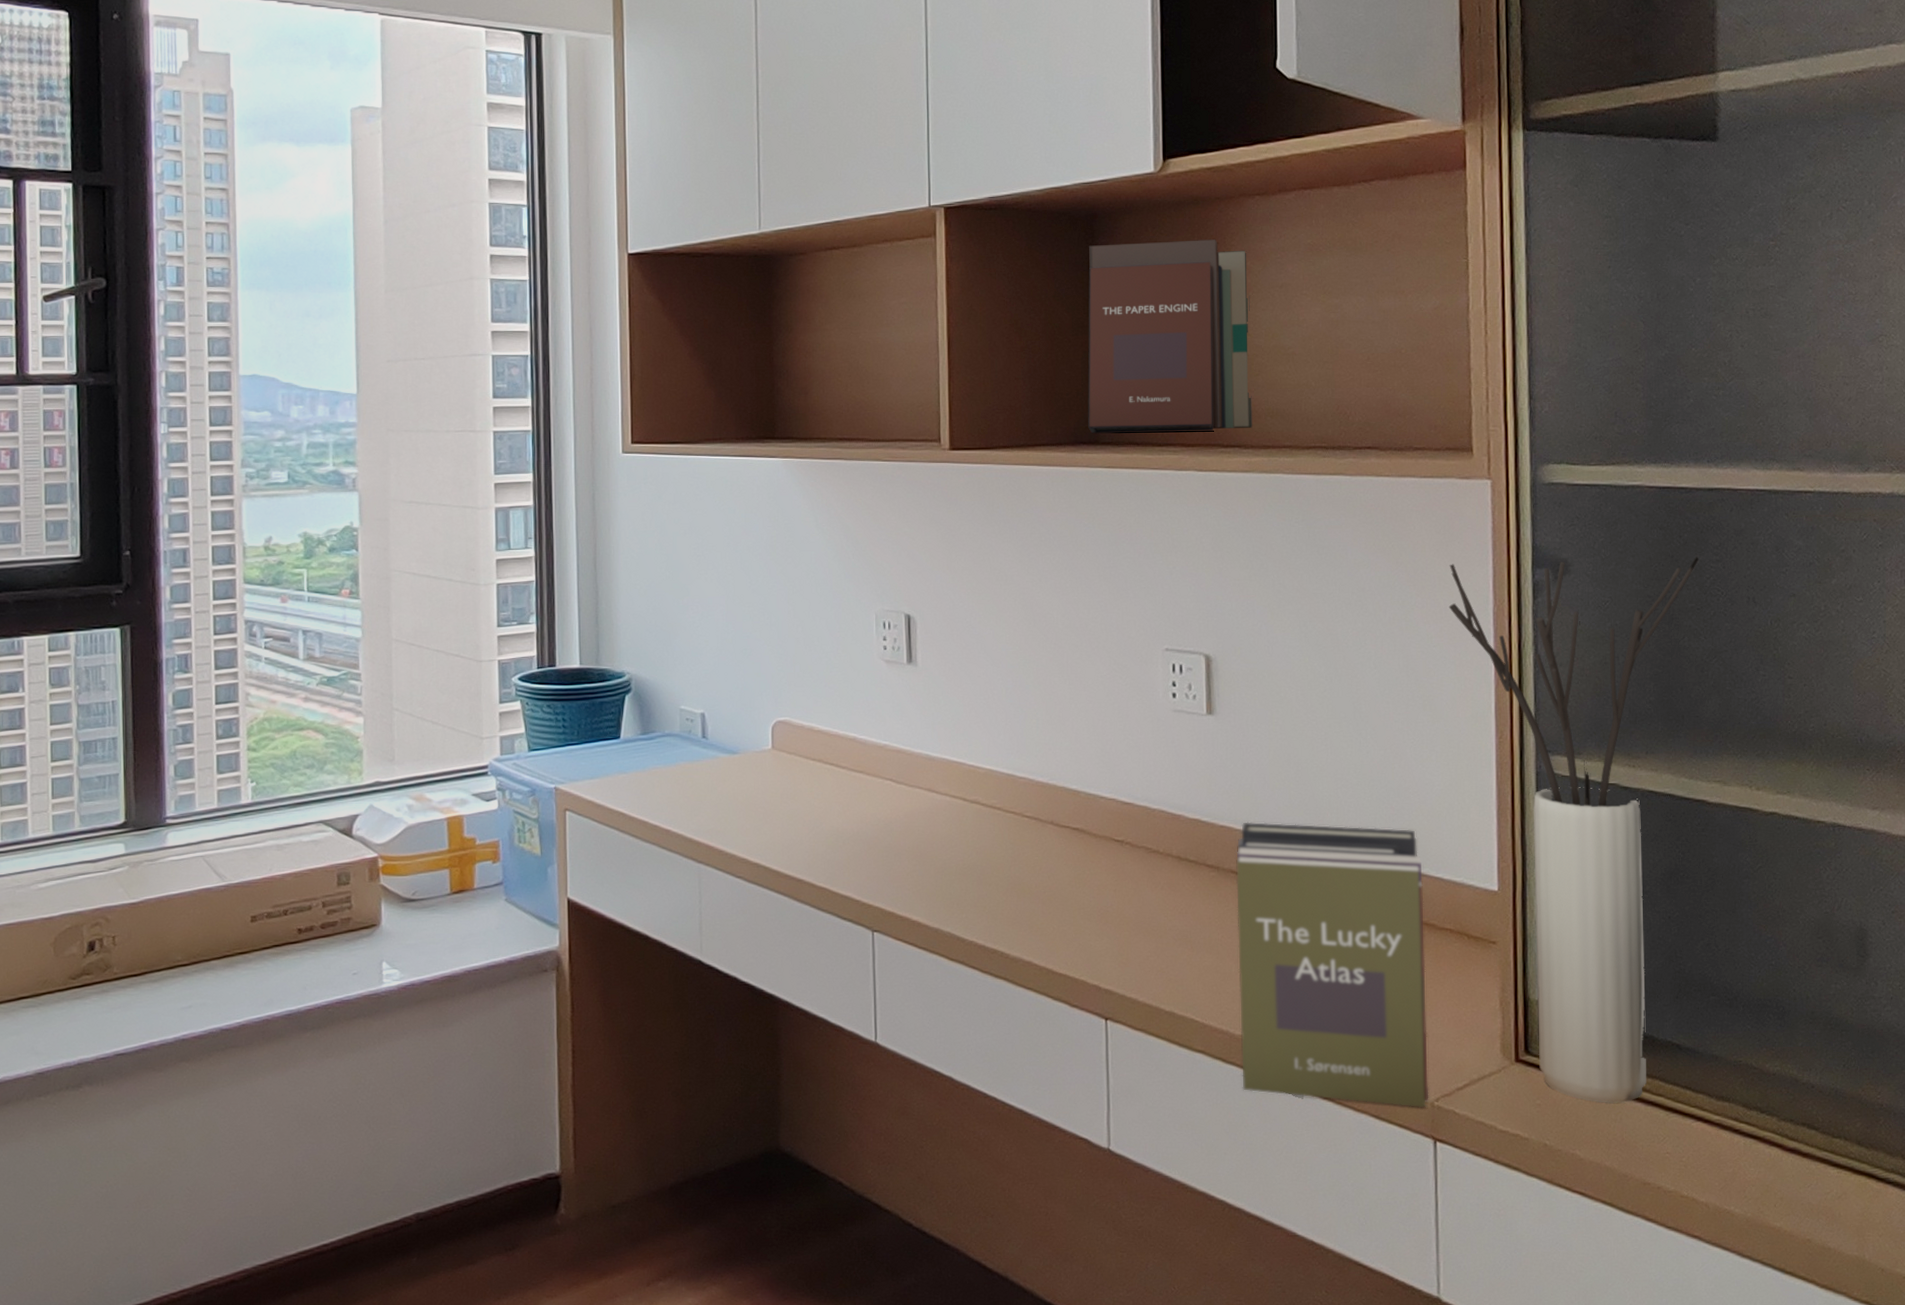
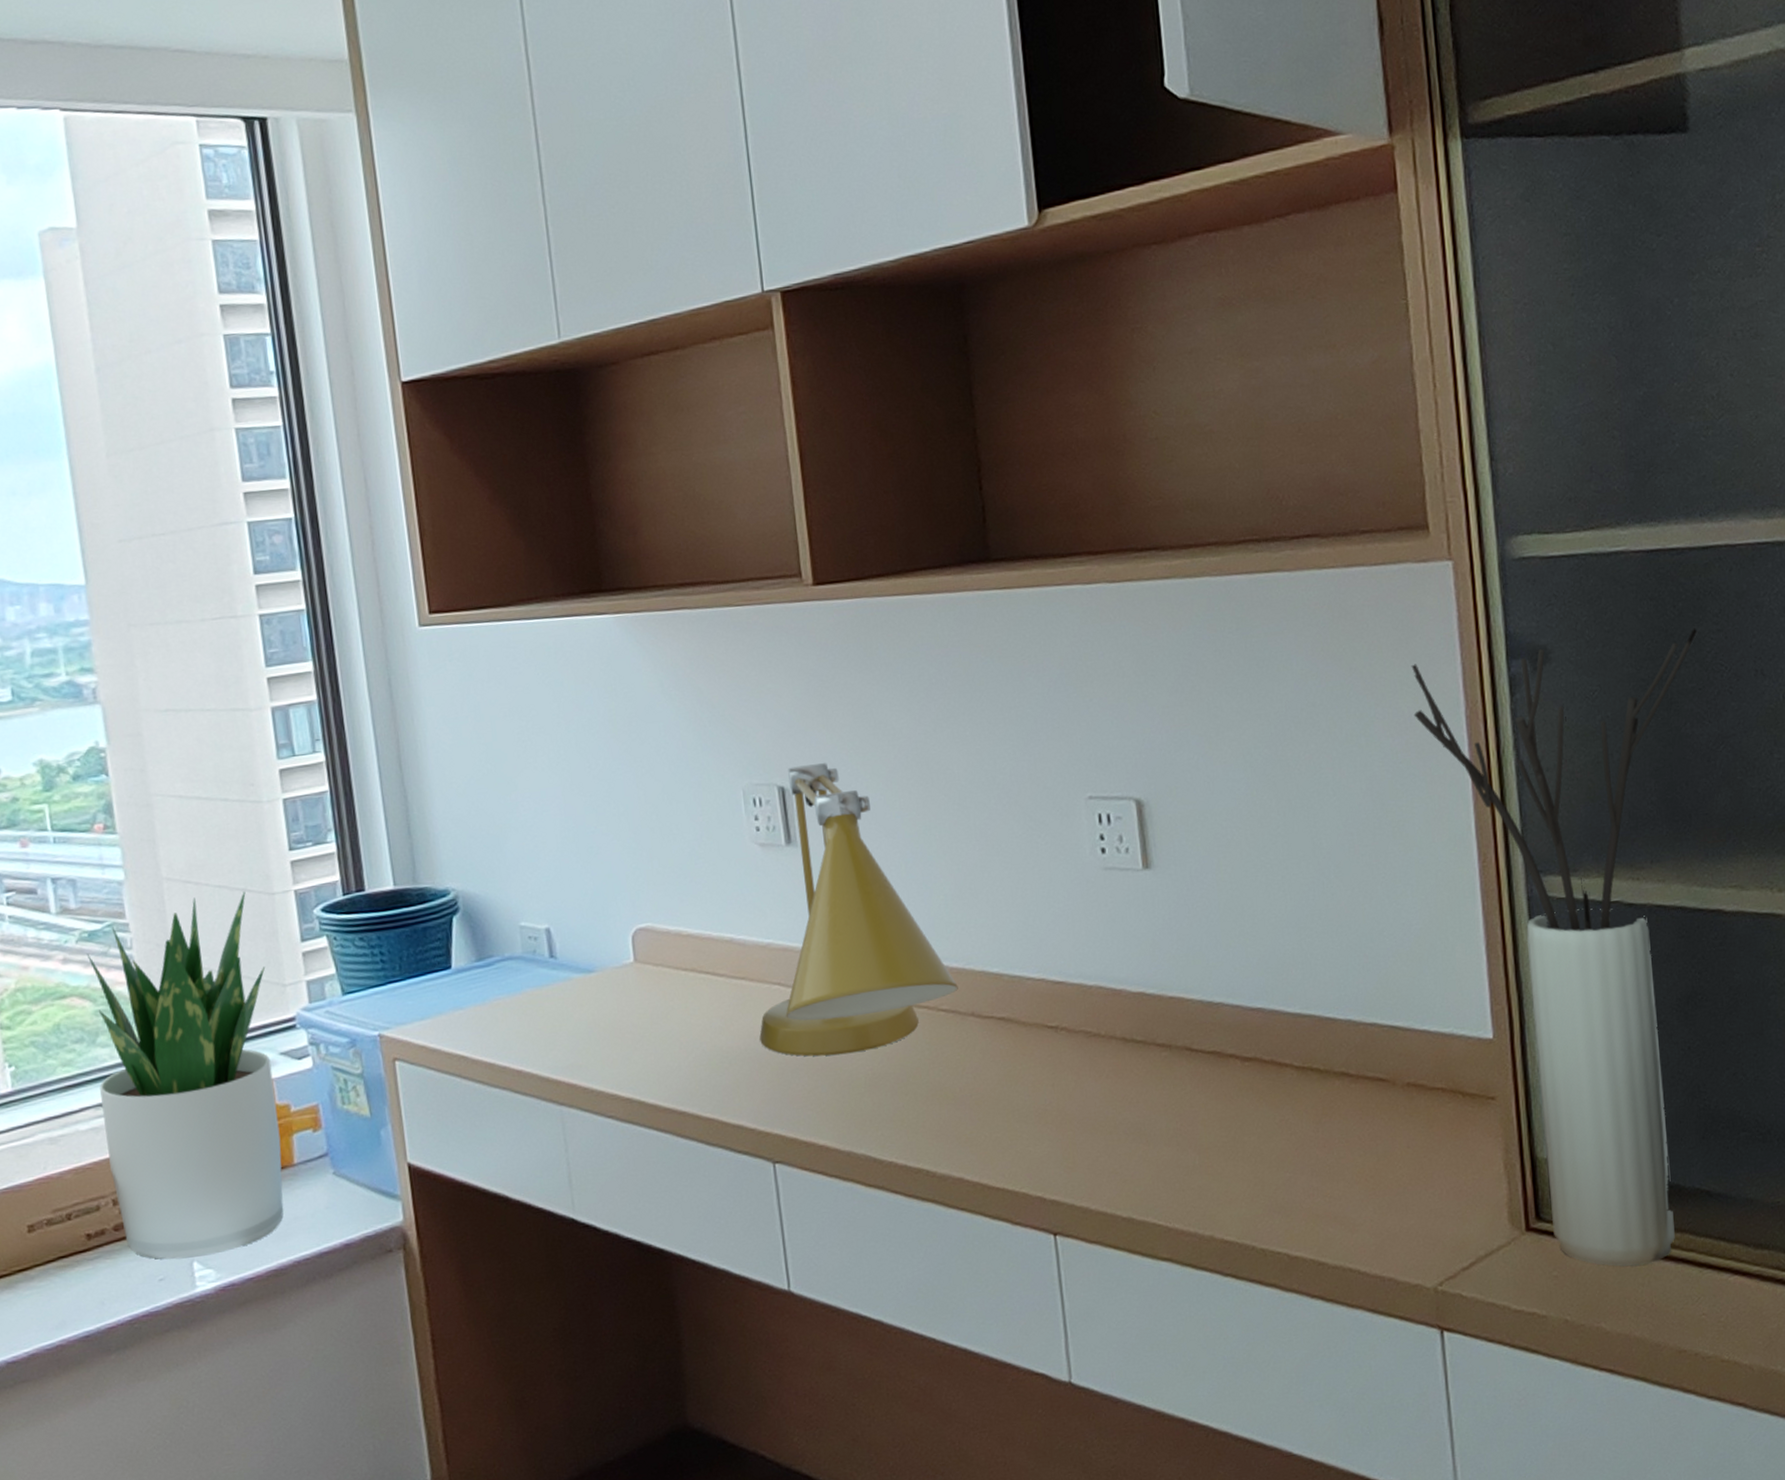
planter: none [322,657,468,959] -> present [86,891,284,1260]
table lamp: none [870,598,1042,845] -> present [759,763,958,1057]
books: present [1088,238,1252,434] -> none [959,301,1170,550]
books: present [1236,822,1429,1108] -> none [1189,978,1432,1299]

